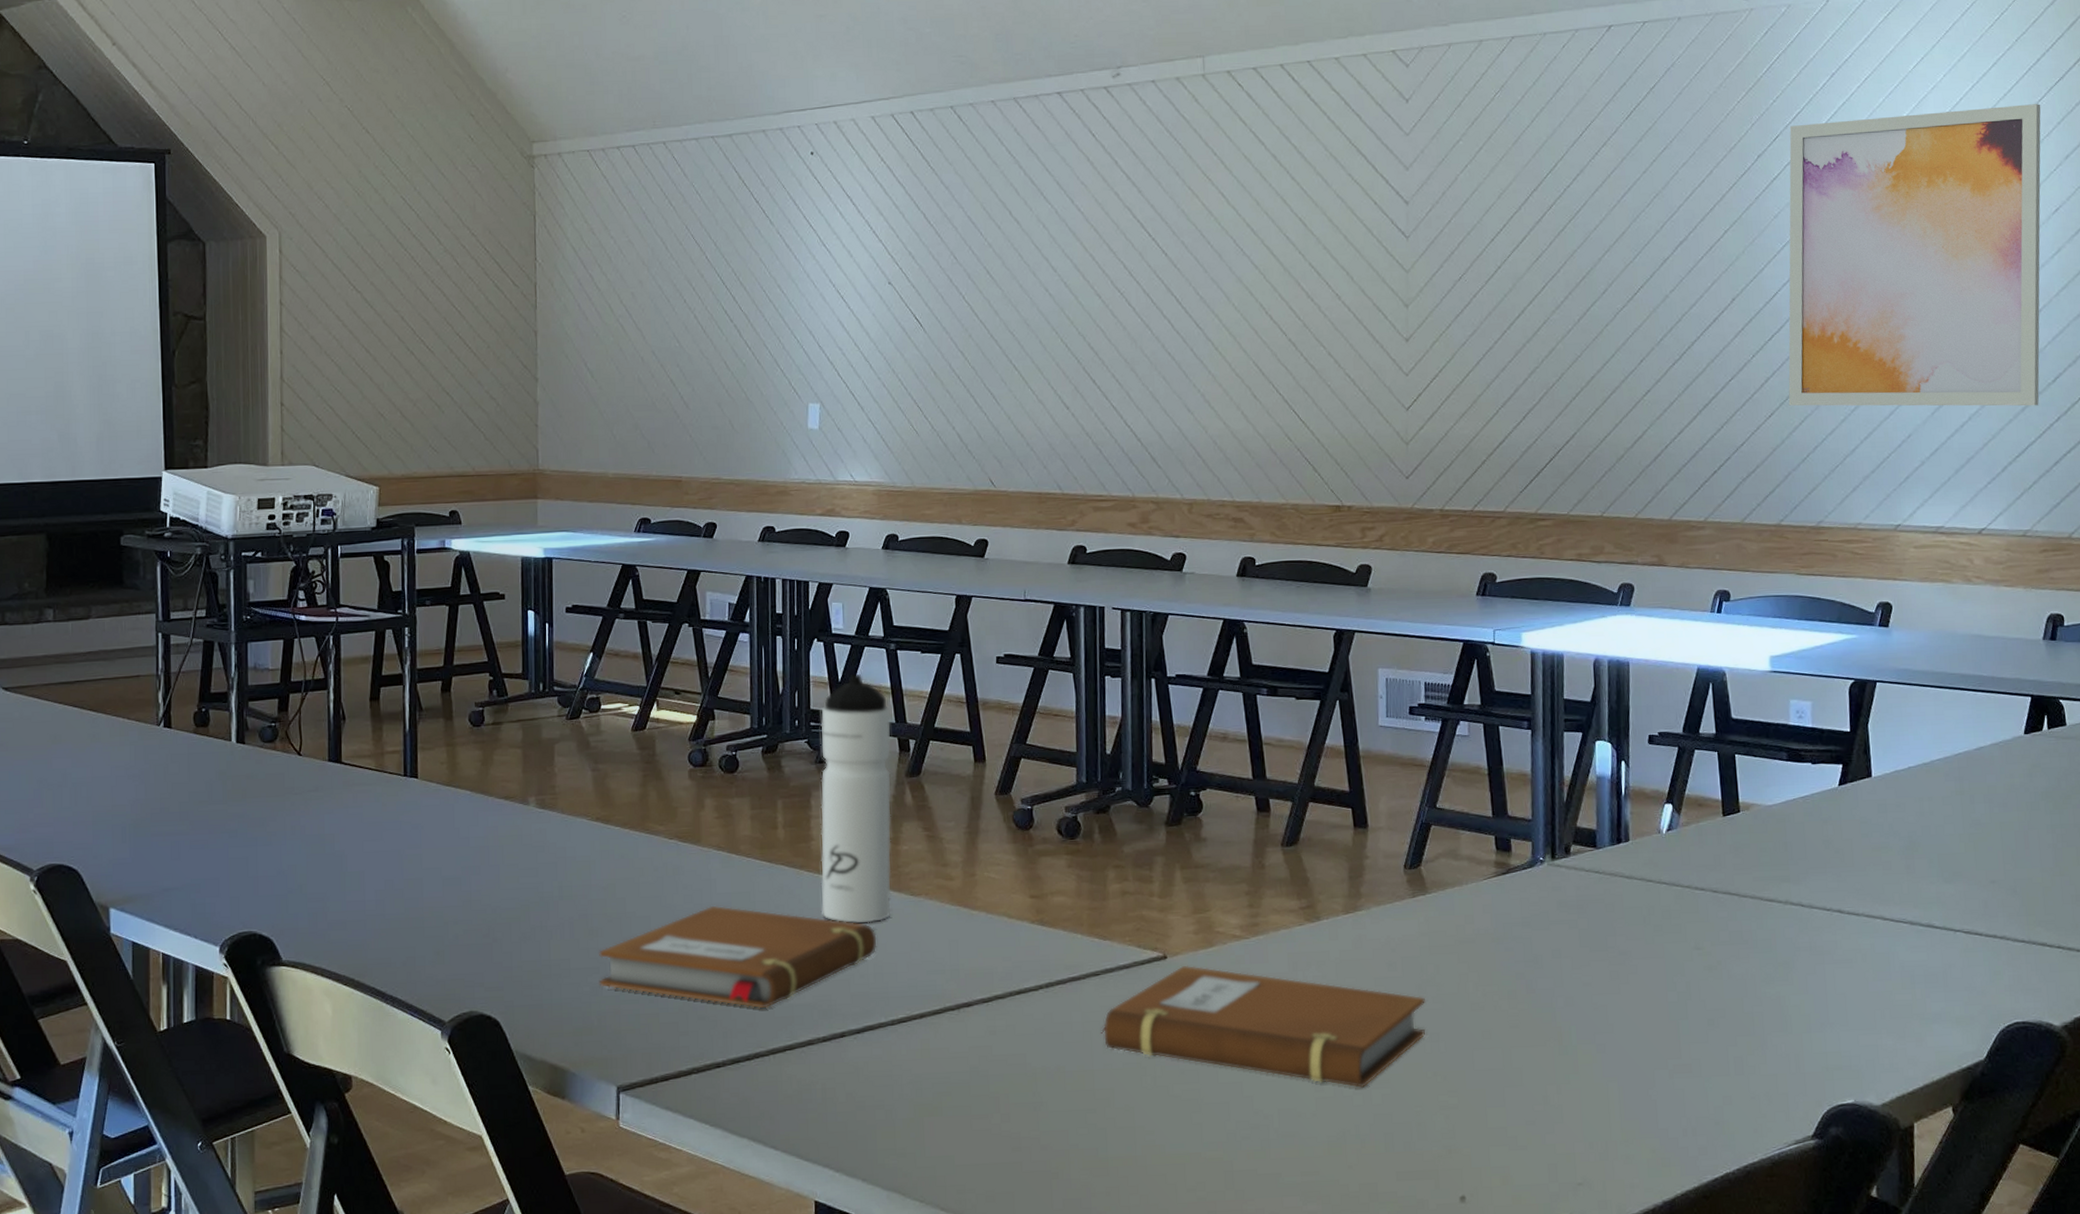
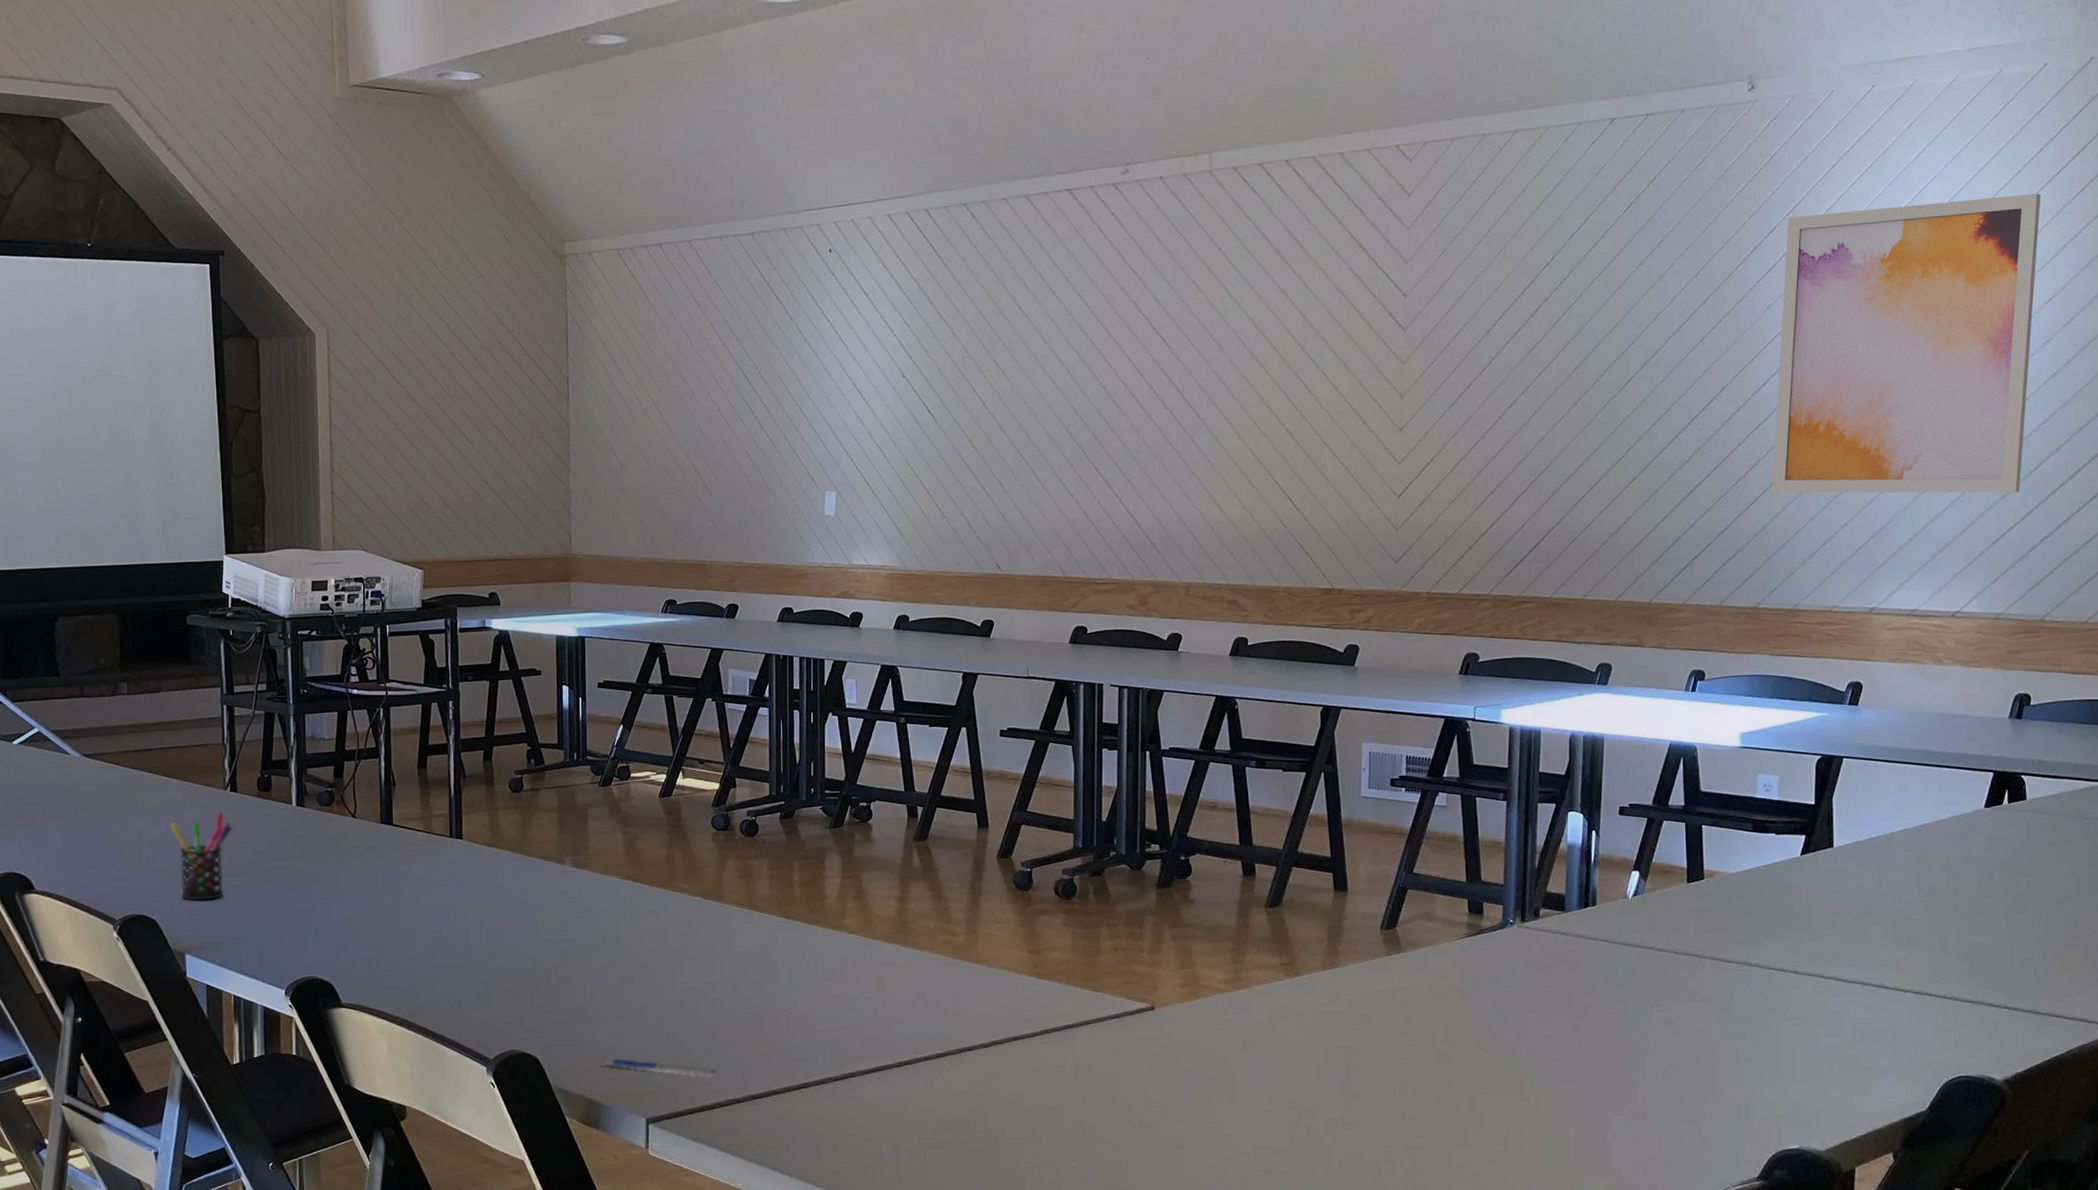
pen holder: none [96,750,165,848] -> present [170,812,232,901]
pen: none [564,1018,695,1037] -> present [598,1057,717,1076]
notebook: present [599,905,877,1009] -> none [629,957,885,1051]
water bottle: present [820,674,891,925] -> none [834,746,901,976]
notebook: present [1100,965,1426,1088] -> none [1091,1015,1397,1128]

